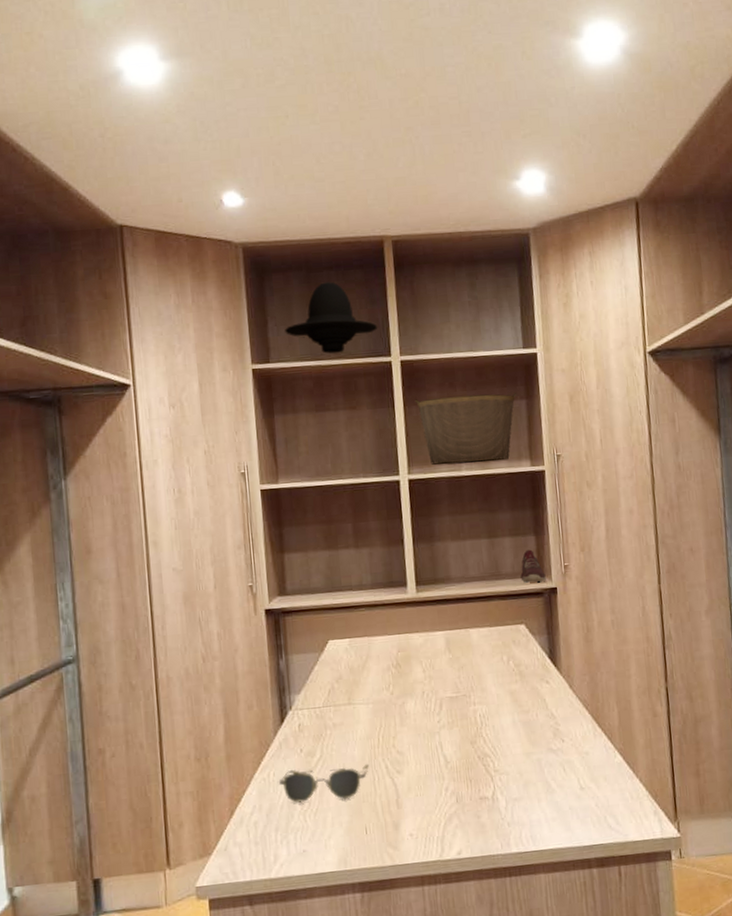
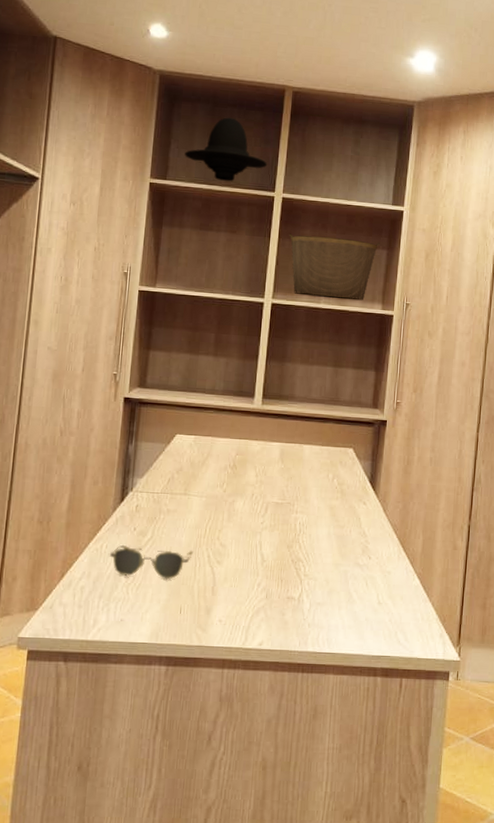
athletic shoe: present [520,549,547,583] -> none [356,383,380,414]

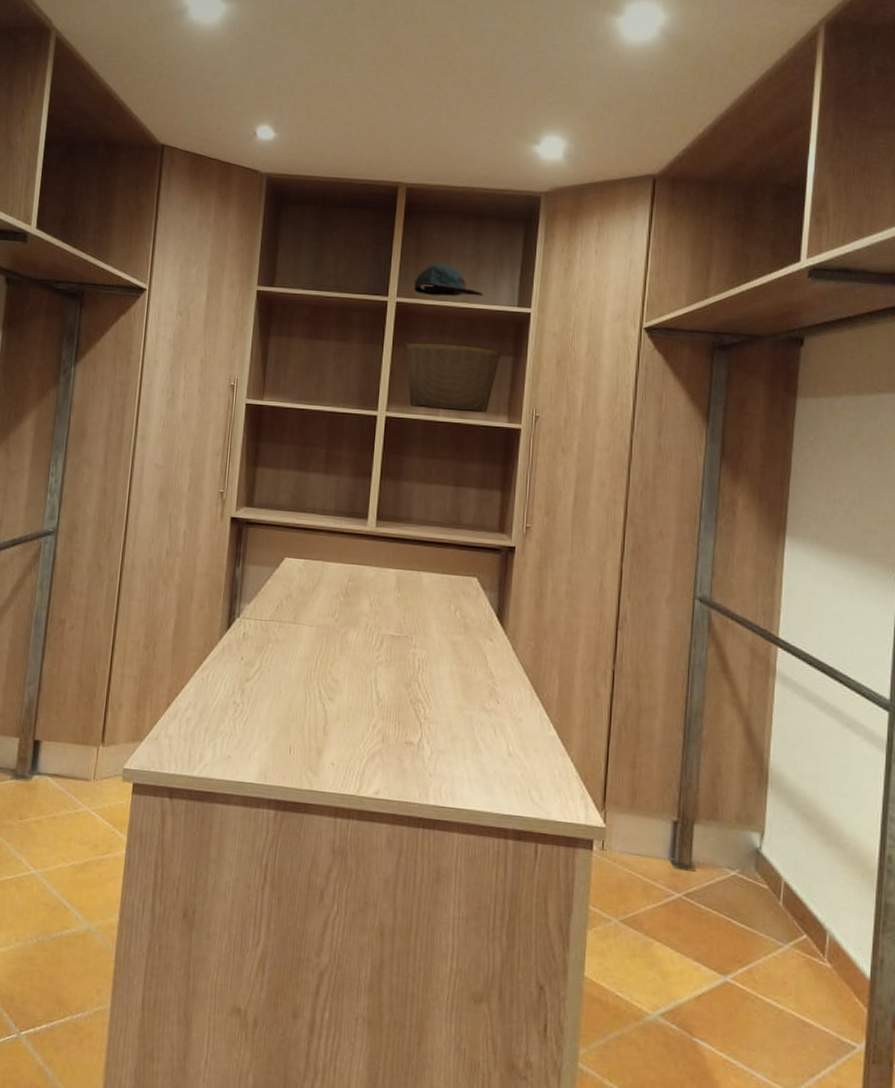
sunglasses: present [110,545,193,580] -> none [216,675,303,716]
hat: present [185,117,268,182] -> none [293,219,380,287]
baseball cap: none [299,162,362,195] -> present [414,263,483,297]

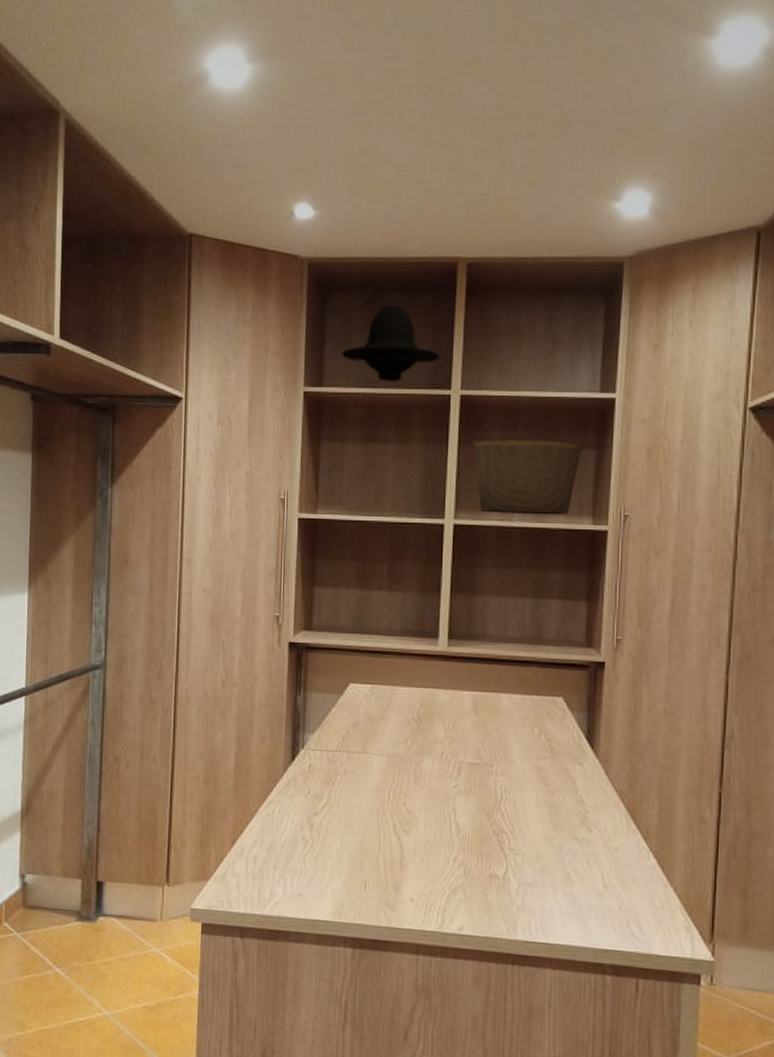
hat: none [293,219,380,287] -> present [342,304,441,383]
baseball cap: present [414,263,483,297] -> none [480,347,560,386]

